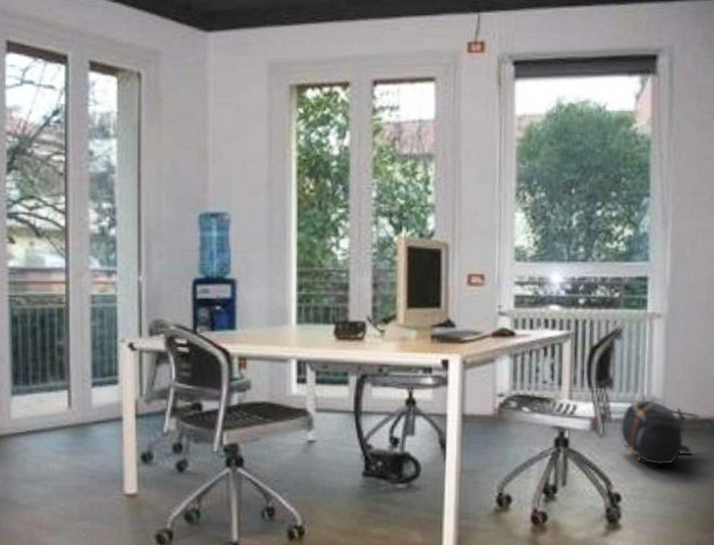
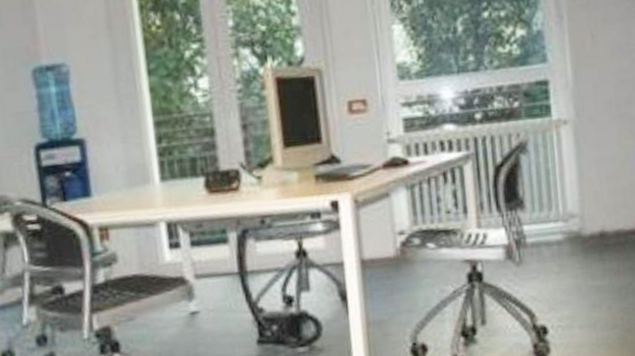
backpack: present [620,394,700,466] -> none [537,212,623,289]

